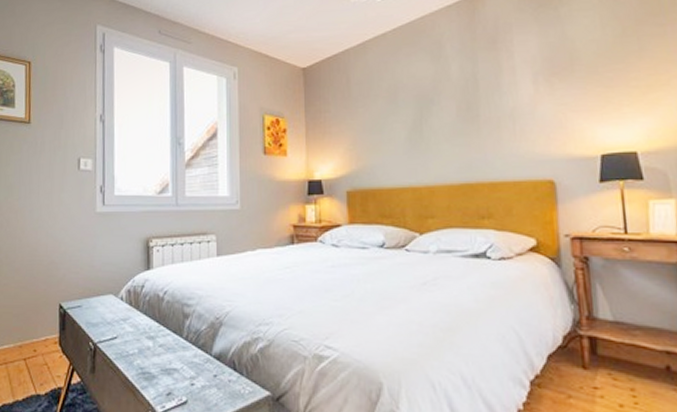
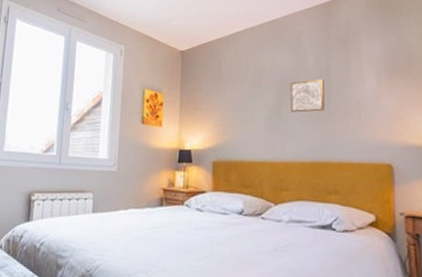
wall art: none [431,87,473,129] -> present [290,78,325,113]

